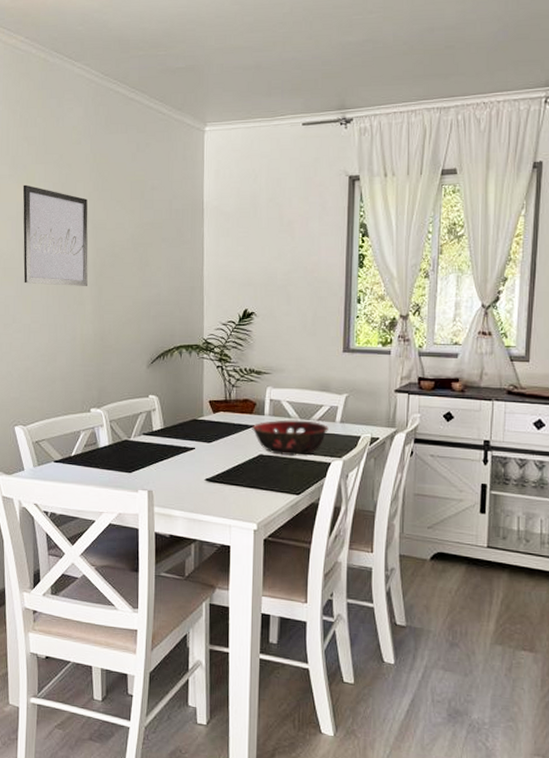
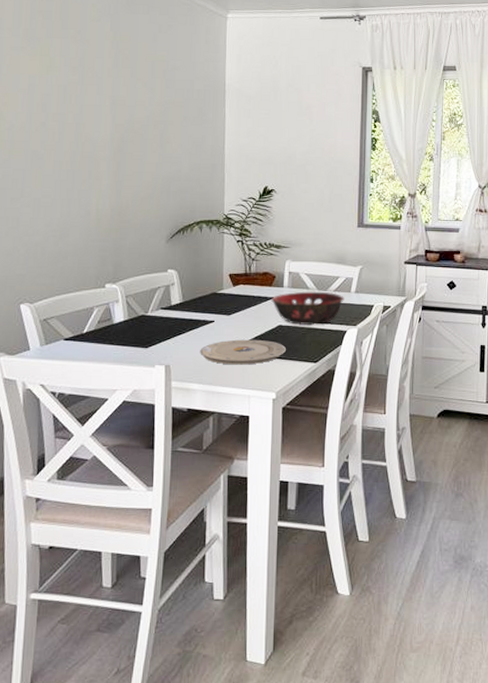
wall art: present [22,184,88,286] -> none [34,57,107,161]
plate: none [181,467,267,494] -> present [200,339,286,365]

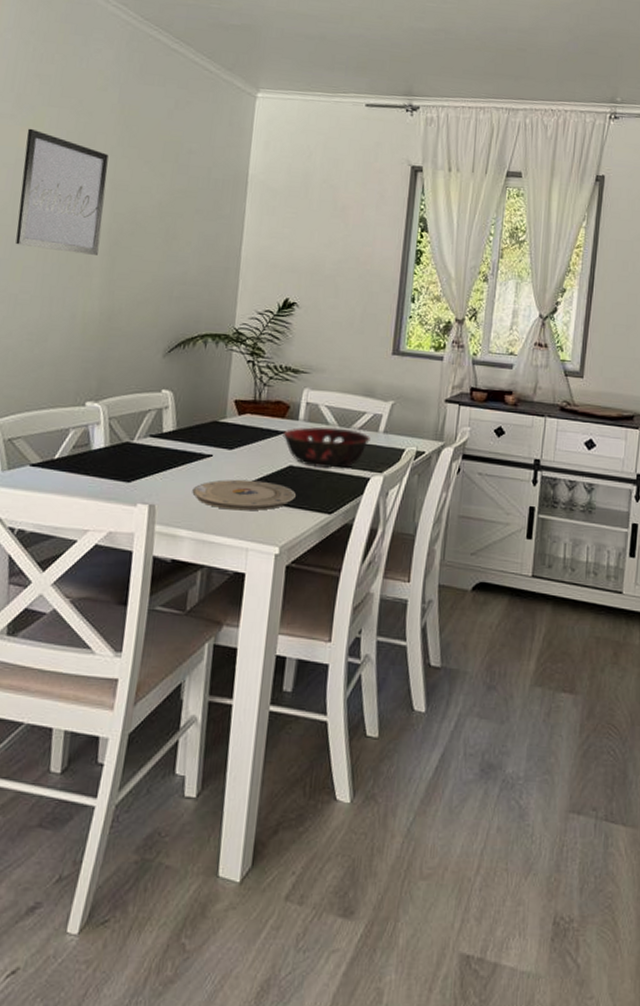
wall art: none [34,57,107,161] -> present [16,128,109,255]

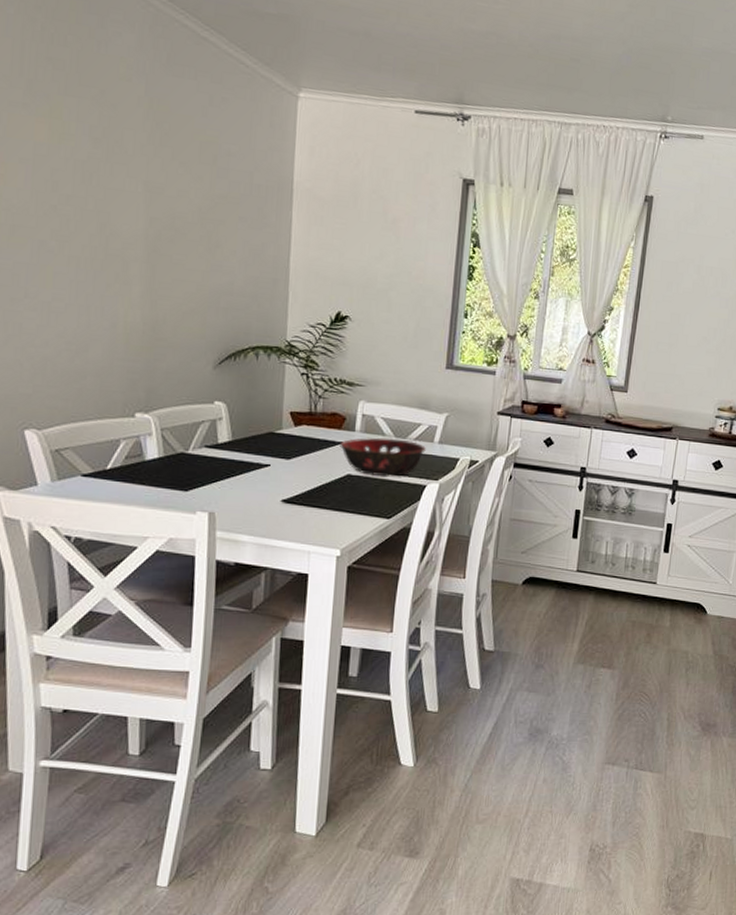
wall art: present [16,128,109,255] -> none [42,119,139,262]
plate: present [192,479,296,511] -> none [251,487,355,517]

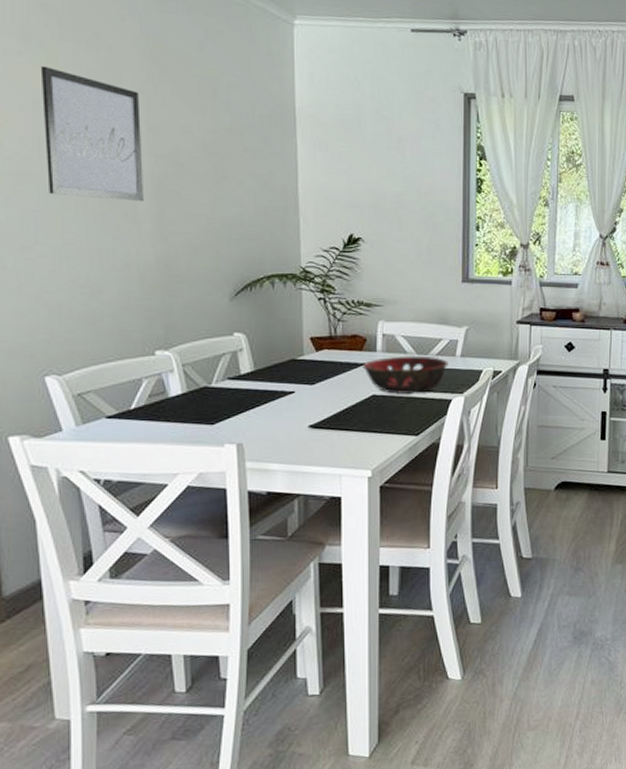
wall art: none [42,119,139,262] -> present [40,65,143,201]

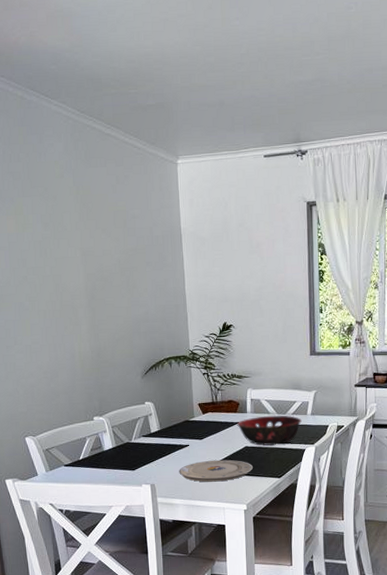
wall art: present [40,65,143,201] -> none [12,216,81,309]
plate: none [279,411,382,441] -> present [179,459,253,482]

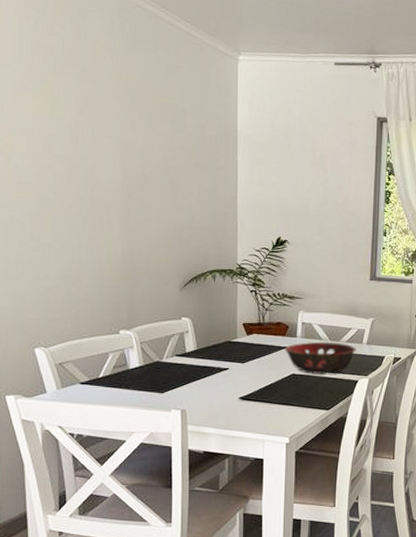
plate: present [179,459,253,482] -> none [215,386,299,411]

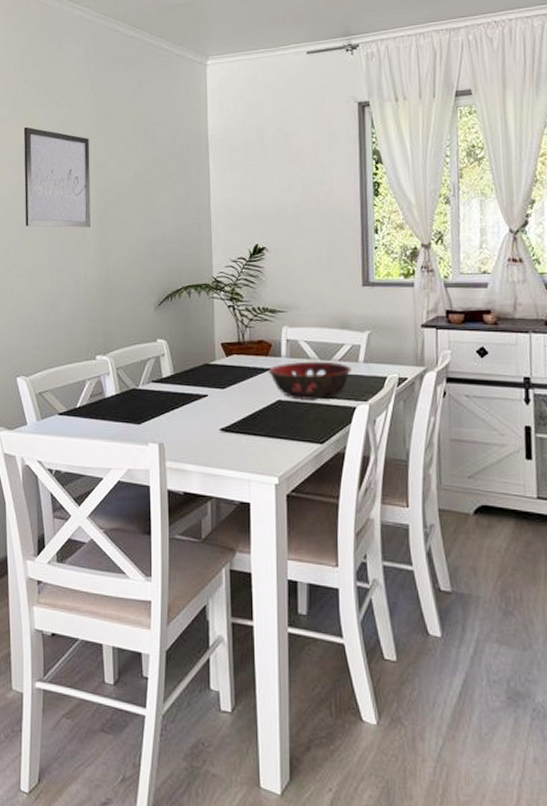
wall art: none [39,96,115,207] -> present [23,126,91,228]

